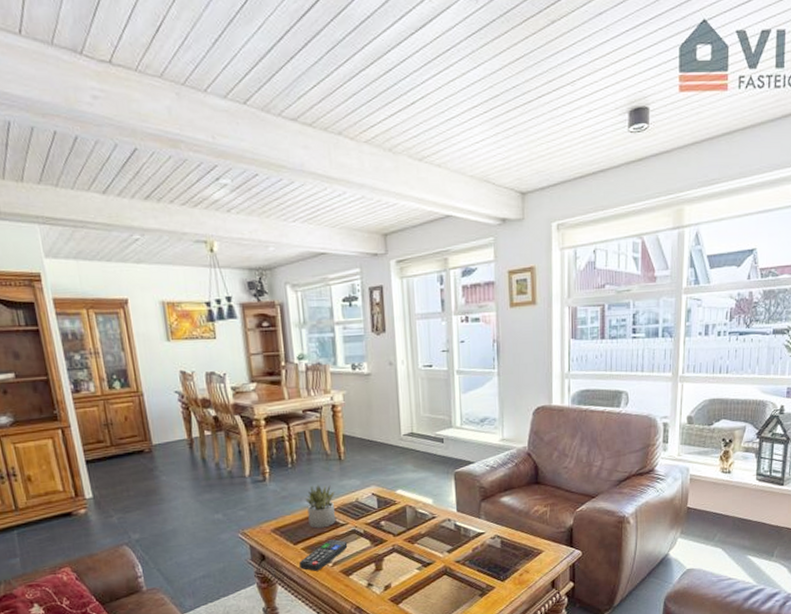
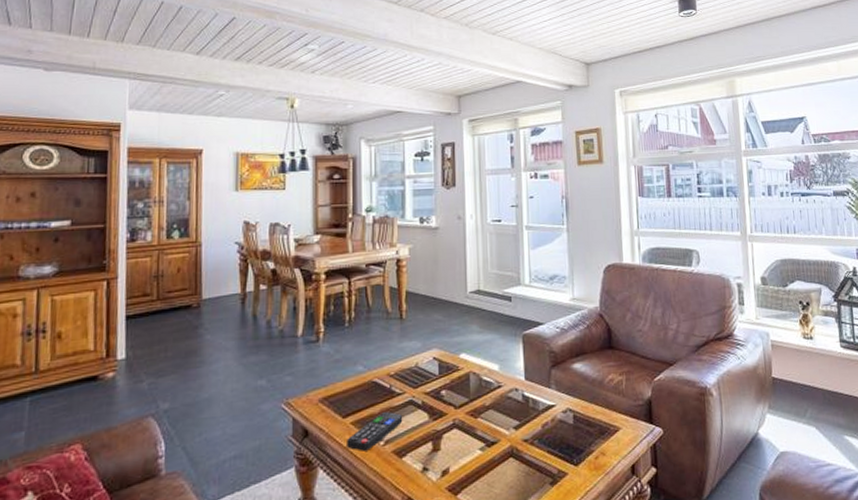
succulent plant: present [305,485,336,528] -> none [360,347,394,398]

